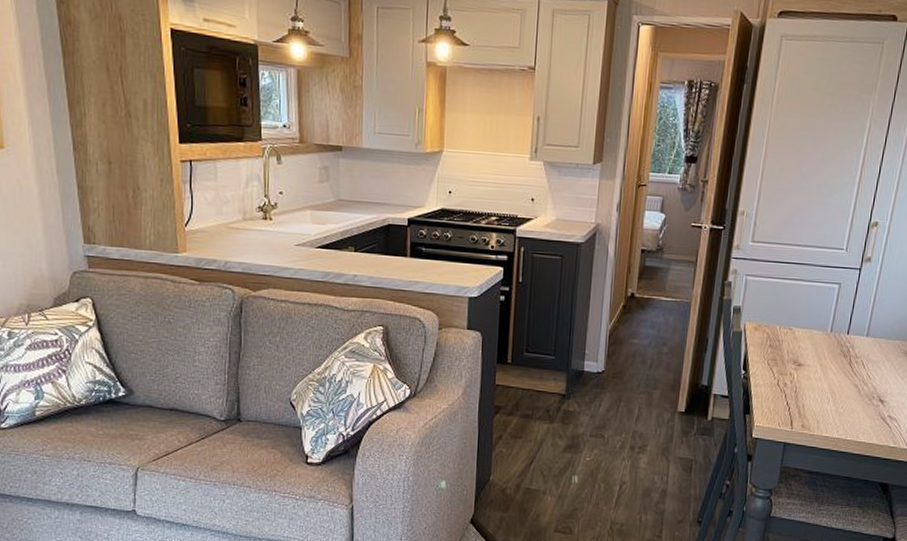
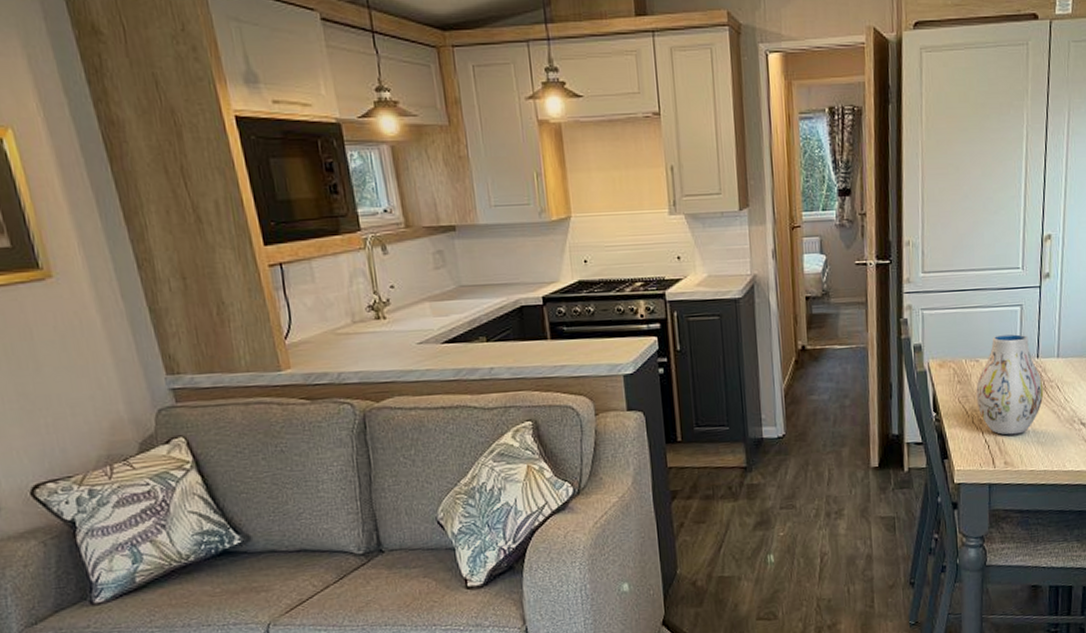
vase: none [784,308,849,402] -> present [976,334,1044,435]

